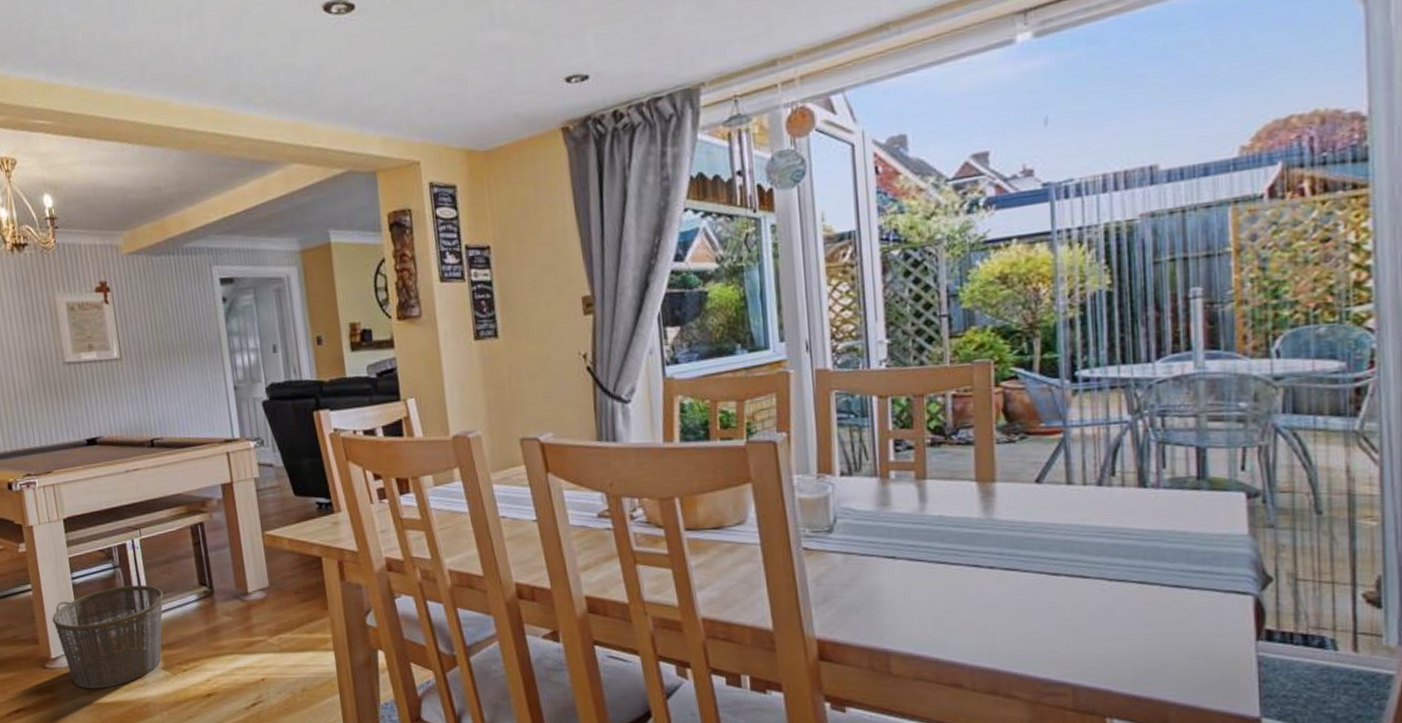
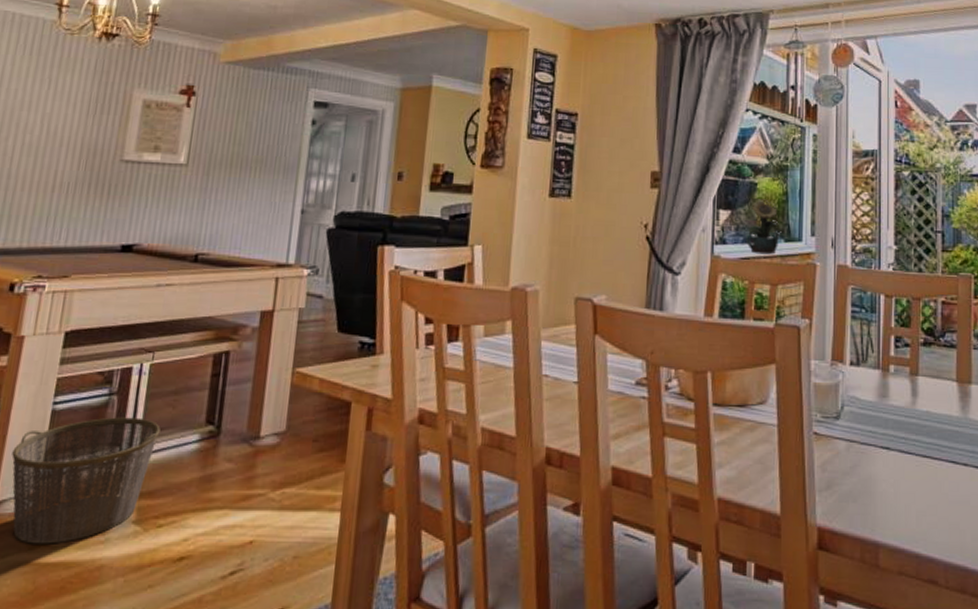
potted flower: none [700,309,743,370] -> present [745,200,781,255]

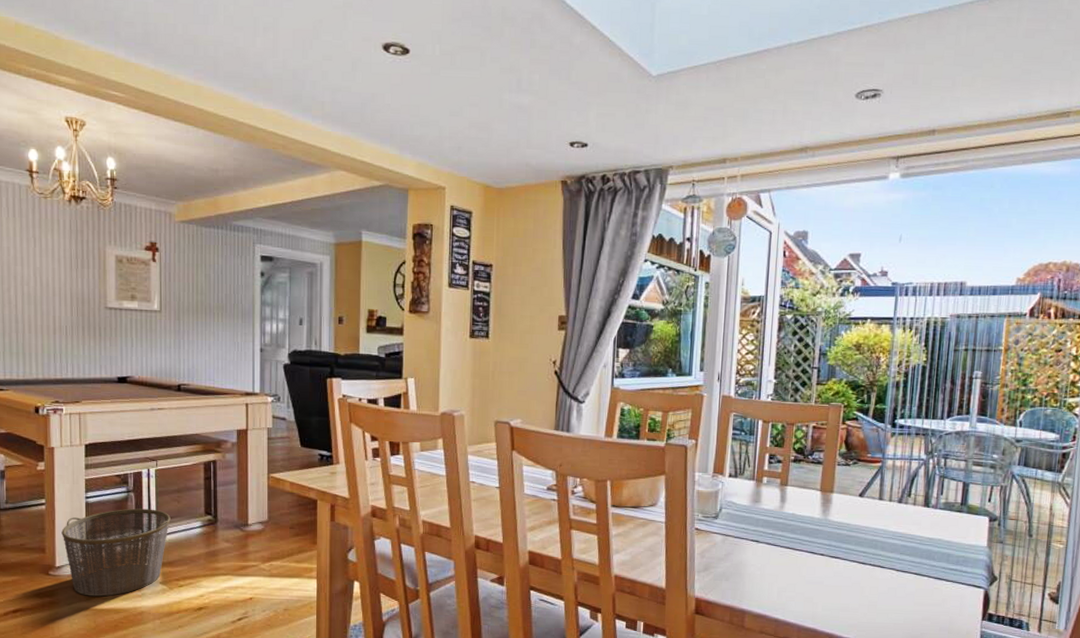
potted flower: present [745,200,781,255] -> none [641,340,674,387]

